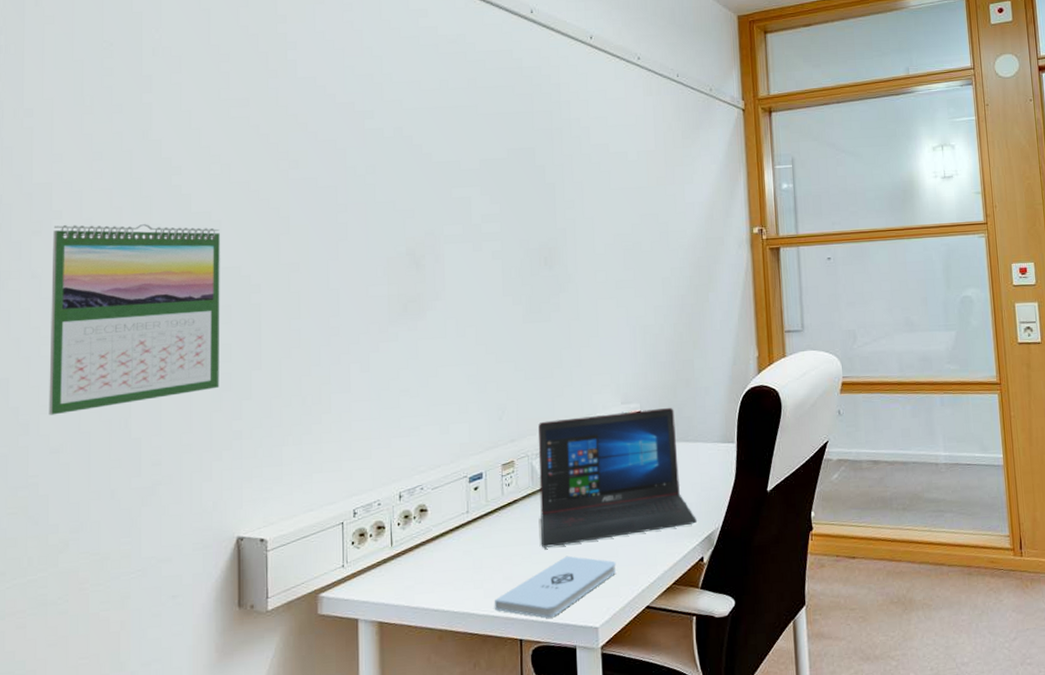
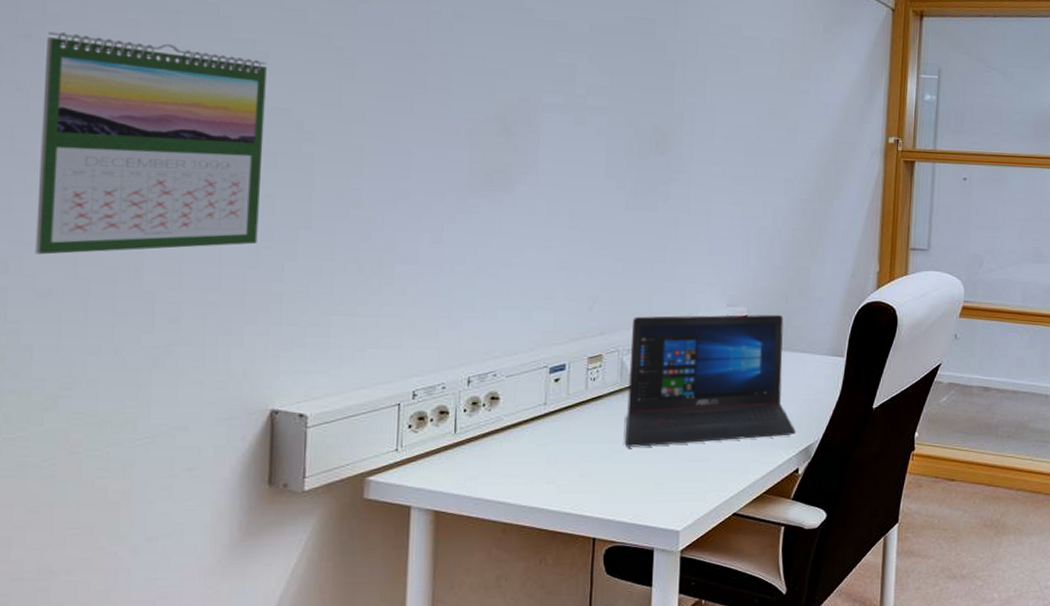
notepad: present [494,555,617,618] -> none [567,457,705,519]

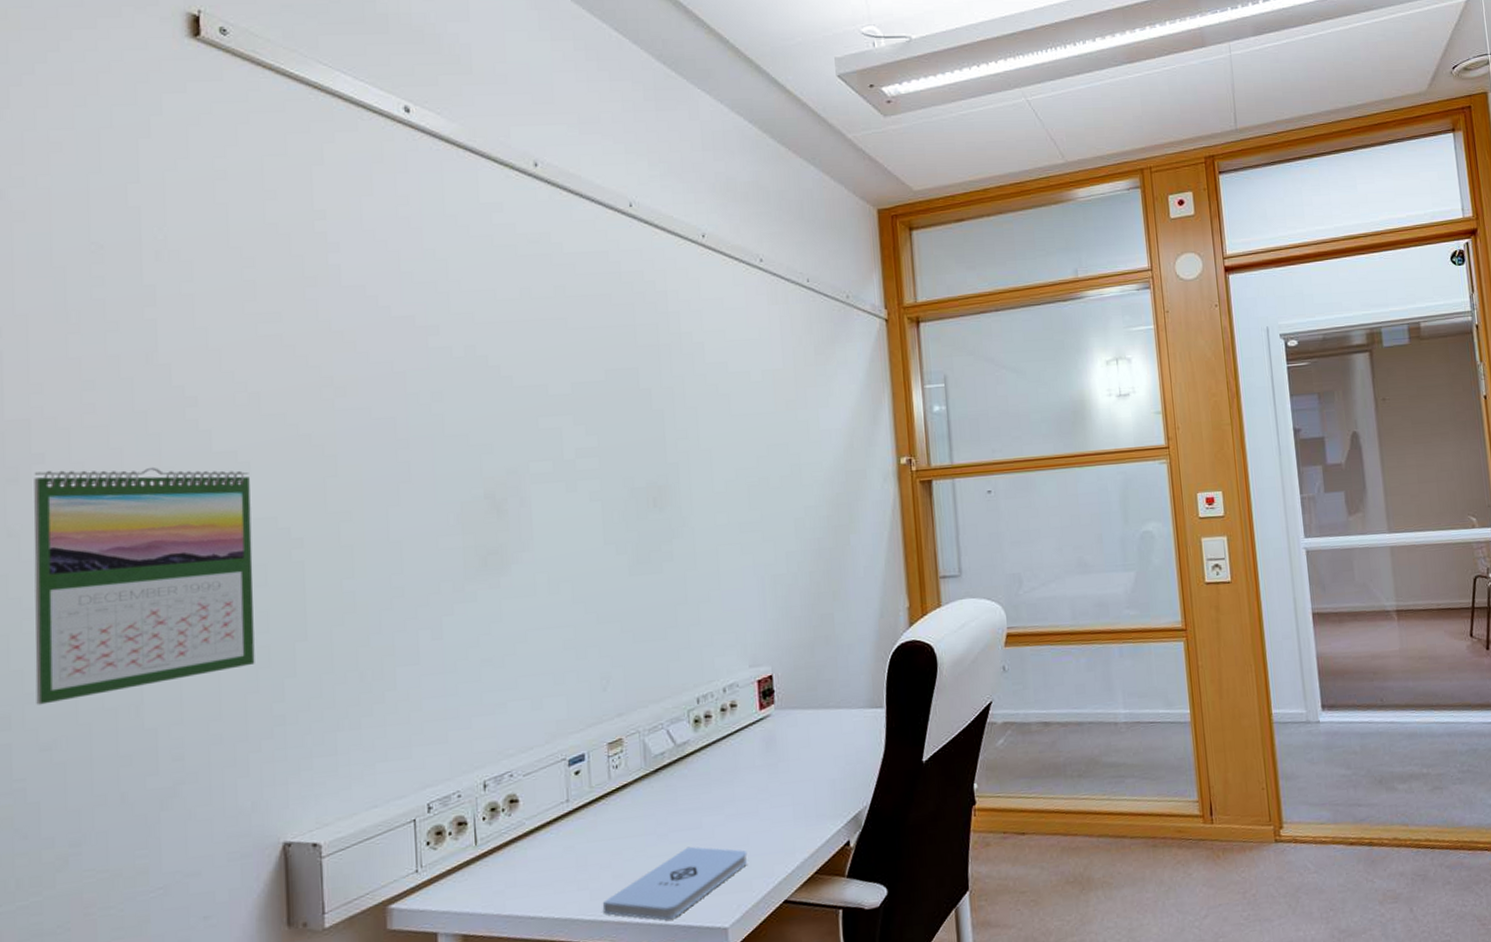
notepad: none [567,457,705,519] -> present [602,846,748,921]
laptop: present [625,314,796,447] -> none [651,669,841,839]

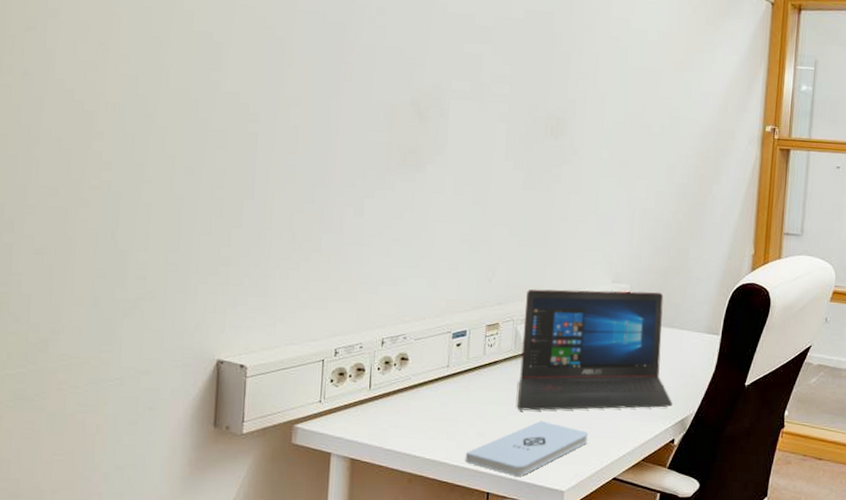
calendar: present [33,466,255,705] -> none [34,24,221,217]
laptop: none [651,669,841,839] -> present [518,289,672,411]

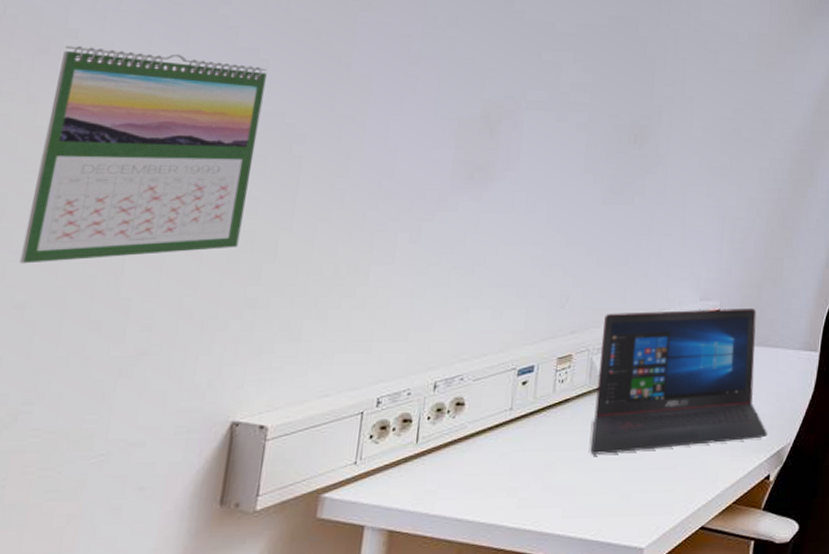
calendar: none [34,24,221,217] -> present [19,46,267,264]
notepad: present [465,420,589,477] -> none [527,465,673,535]

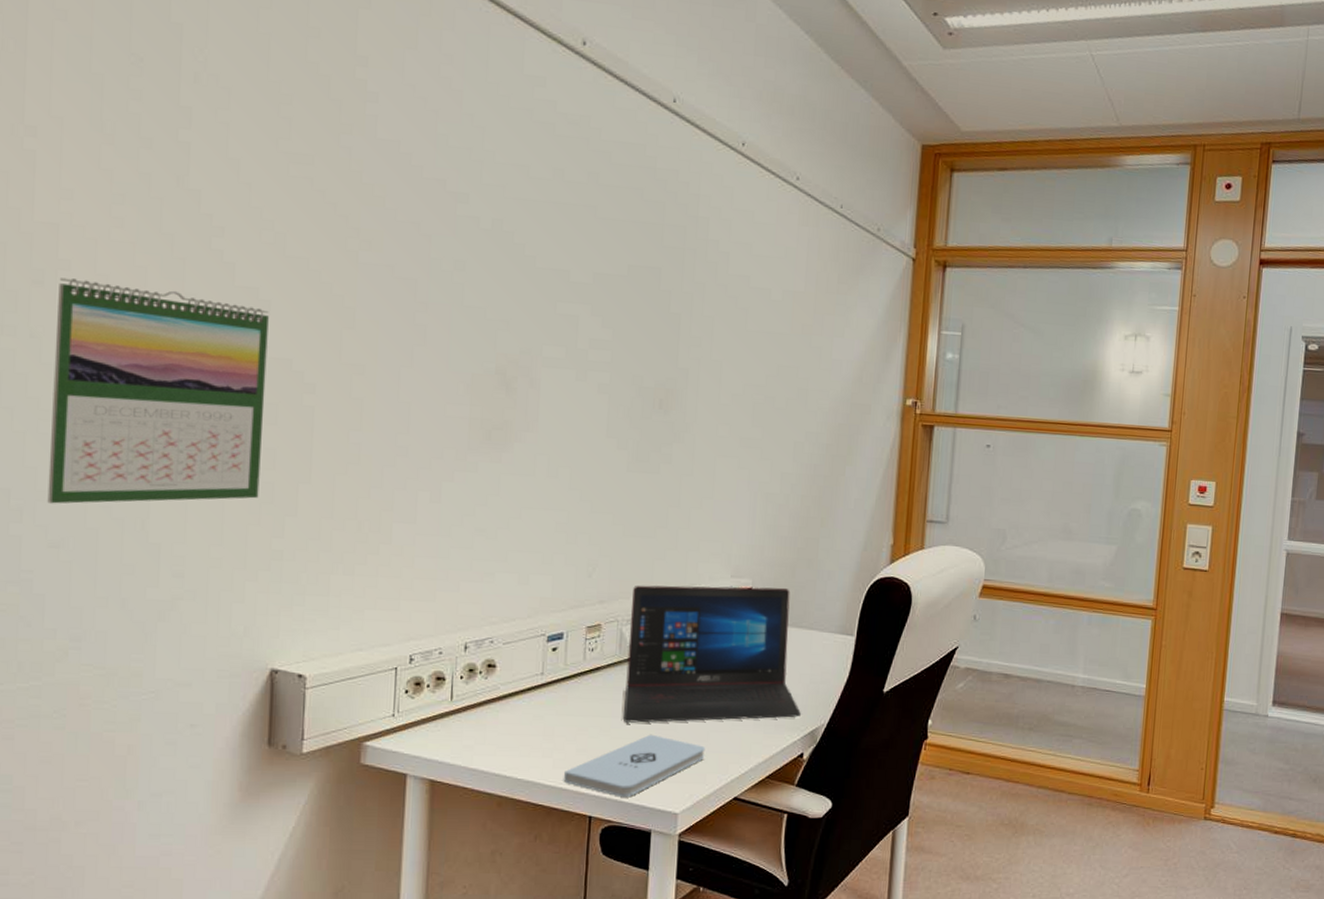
notepad: none [527,465,673,535] -> present [563,734,706,798]

